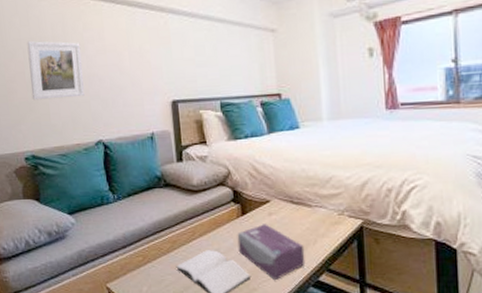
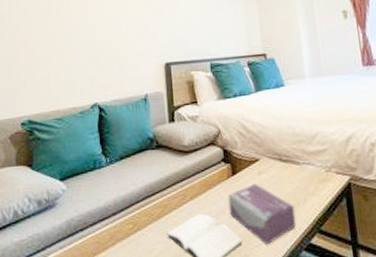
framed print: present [27,40,84,101] -> none [33,10,83,66]

